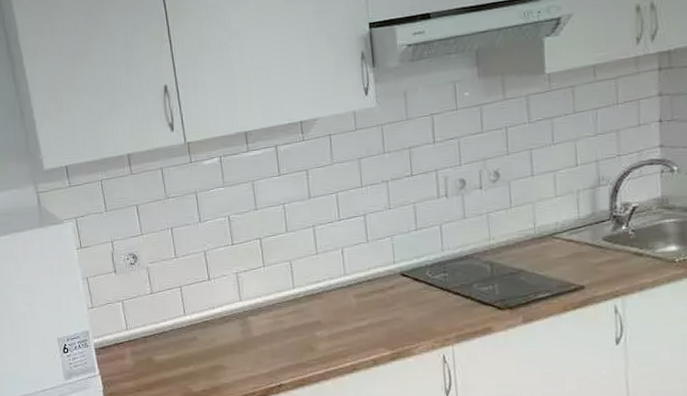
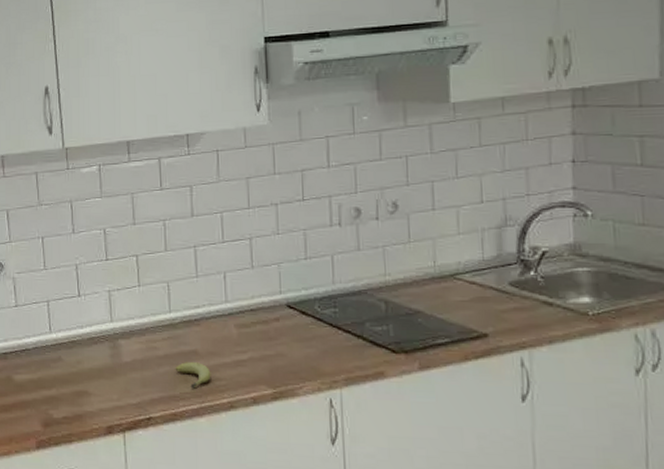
fruit: none [301,332,335,356] -> present [175,362,211,389]

